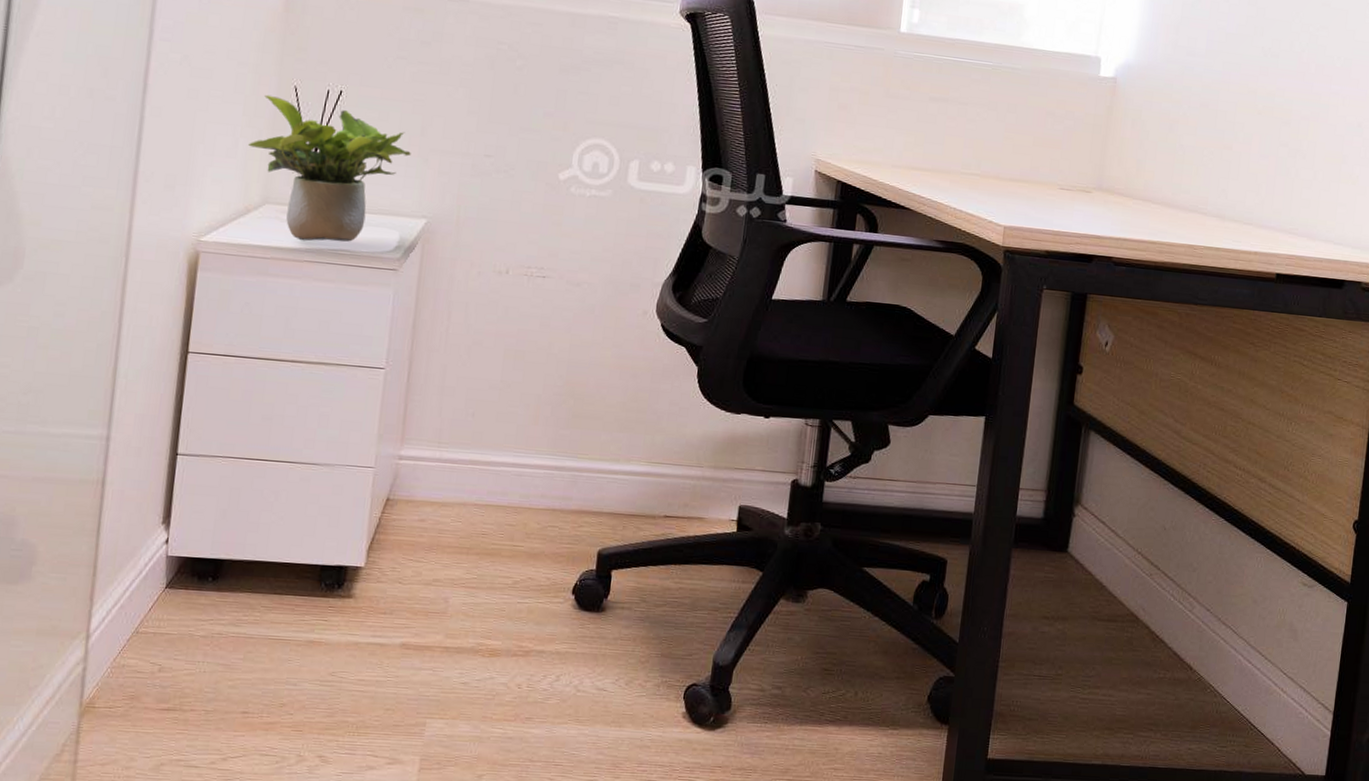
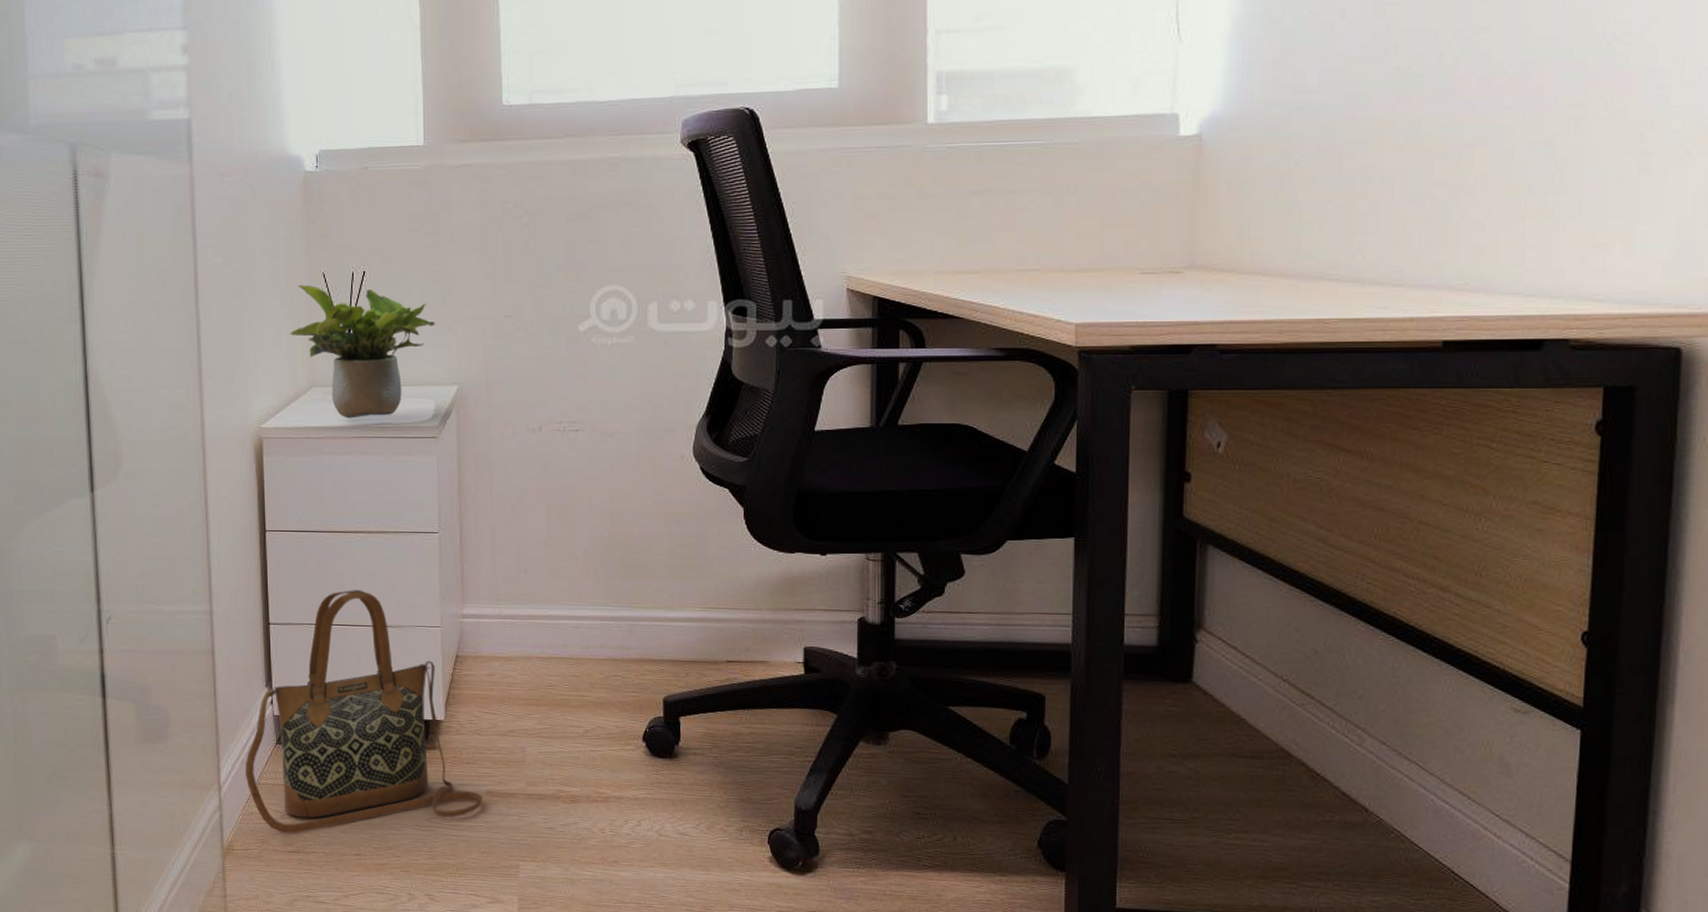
handbag: none [121,422,396,689] -> present [245,590,483,833]

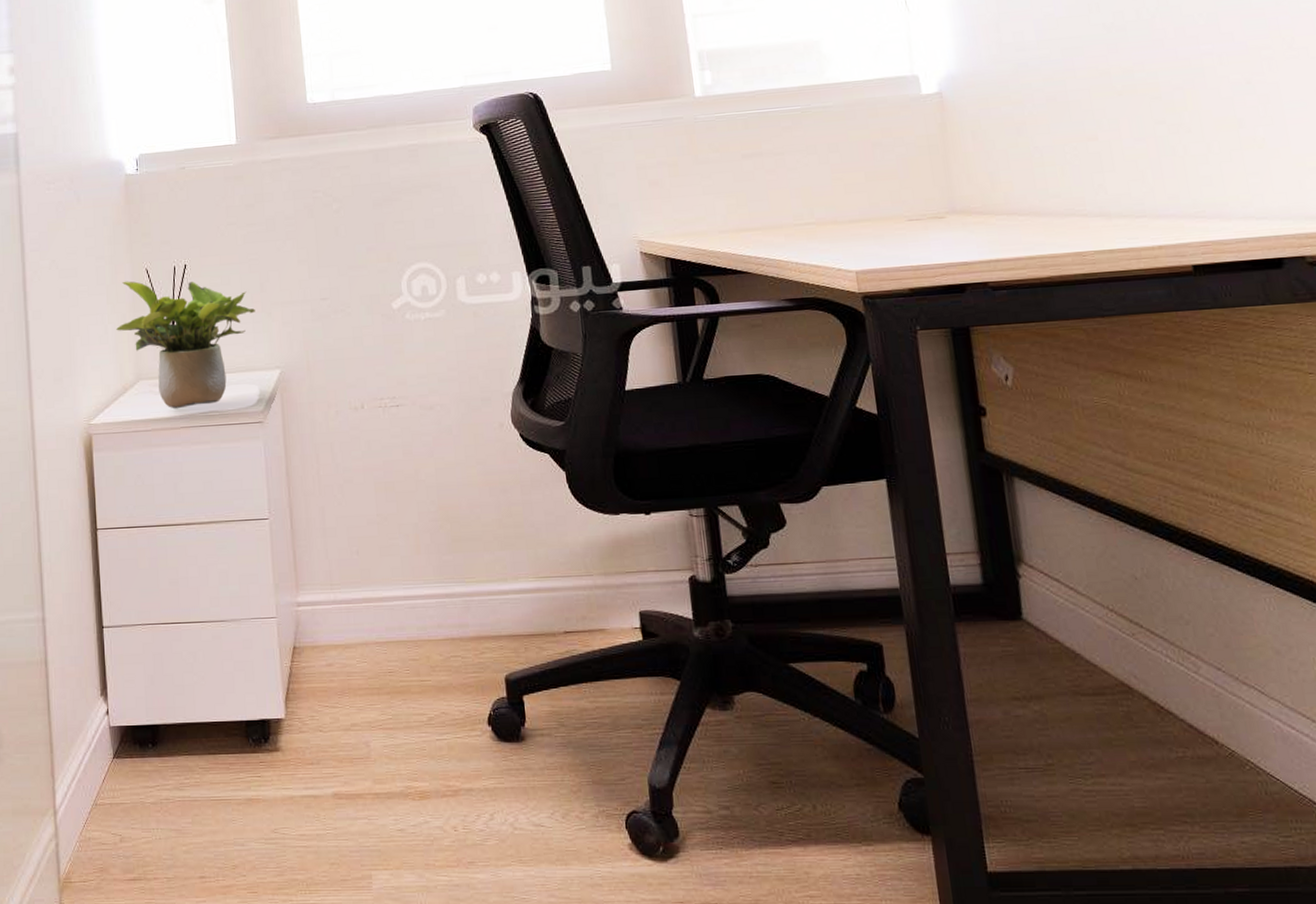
handbag: present [245,590,483,833] -> none [81,584,330,858]

